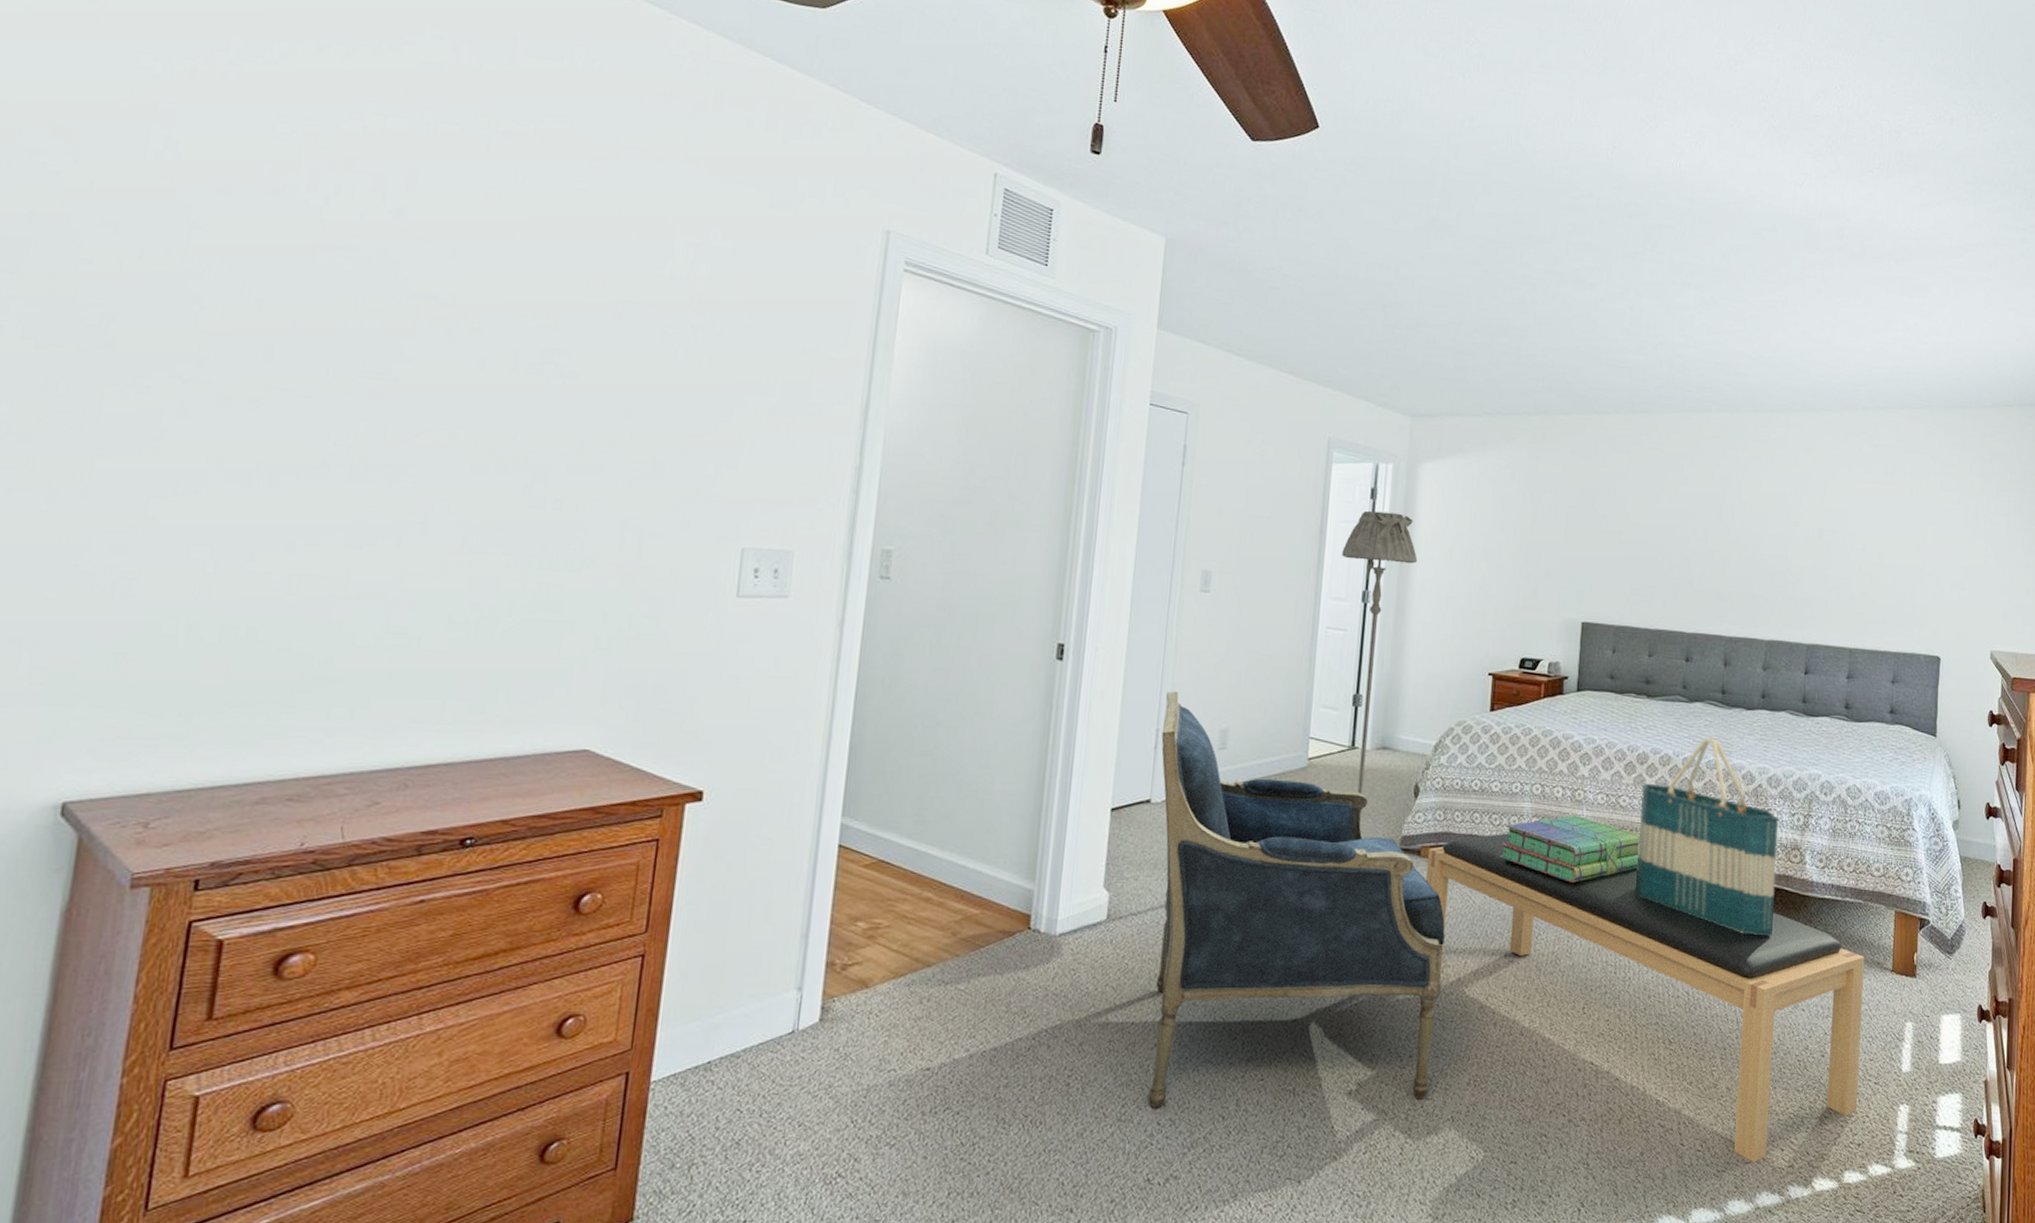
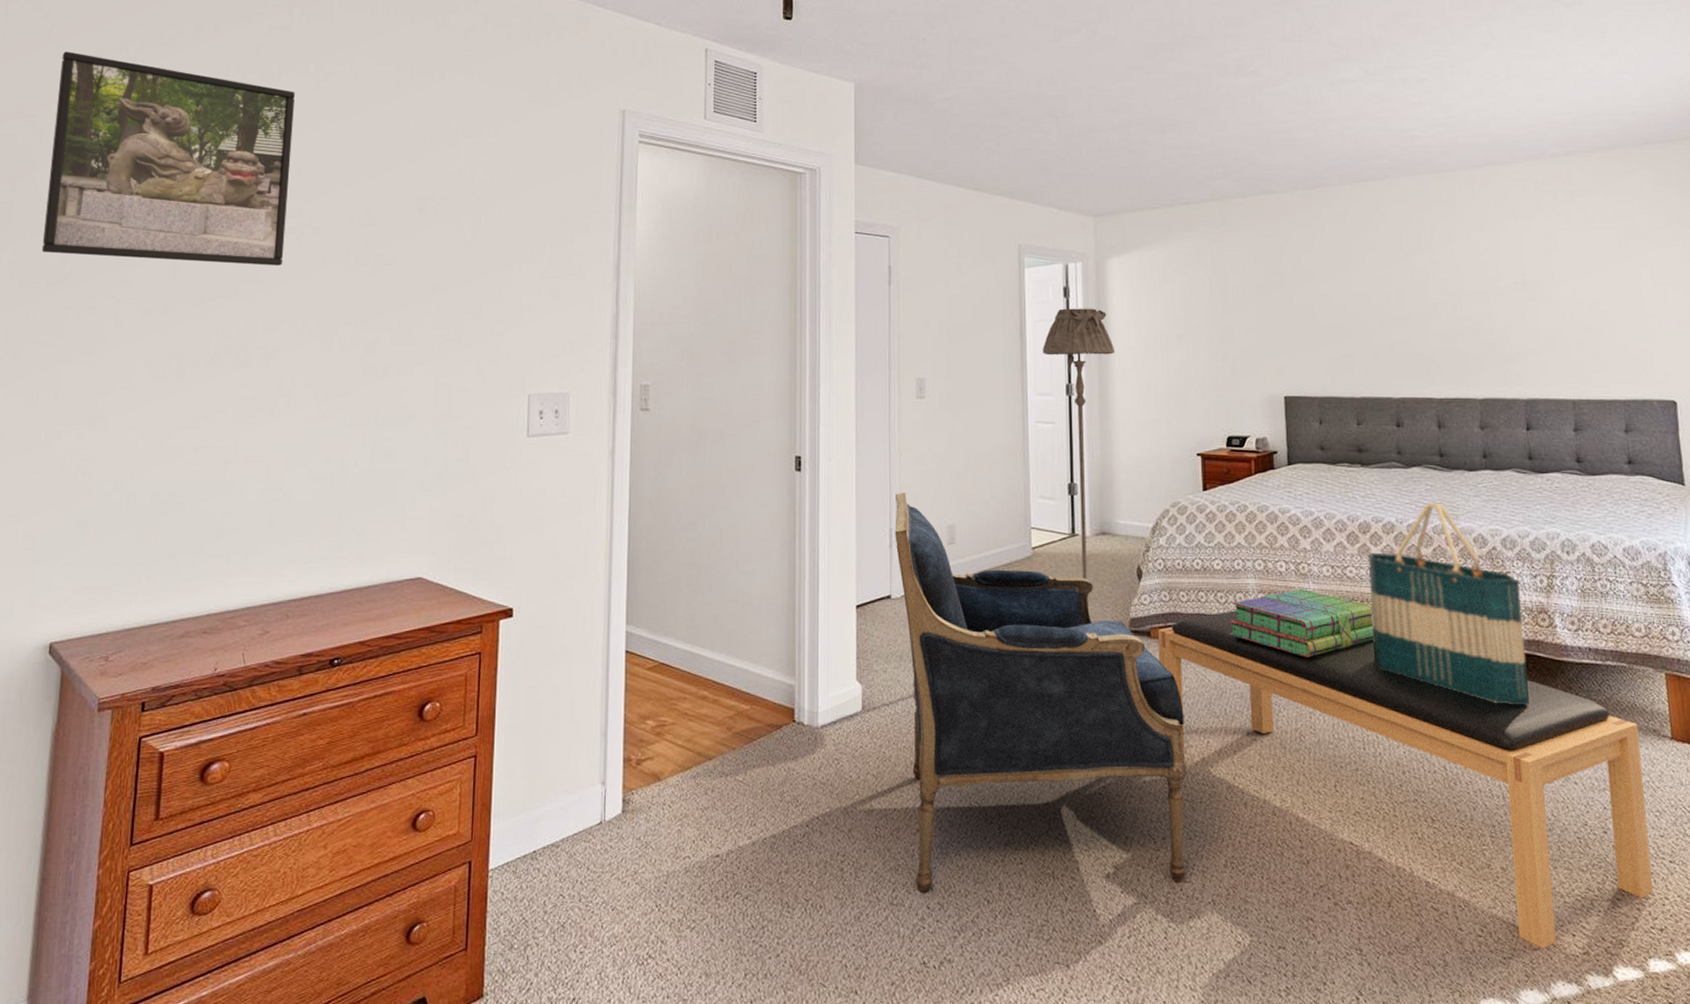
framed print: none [71,49,456,363] -> present [41,51,295,266]

